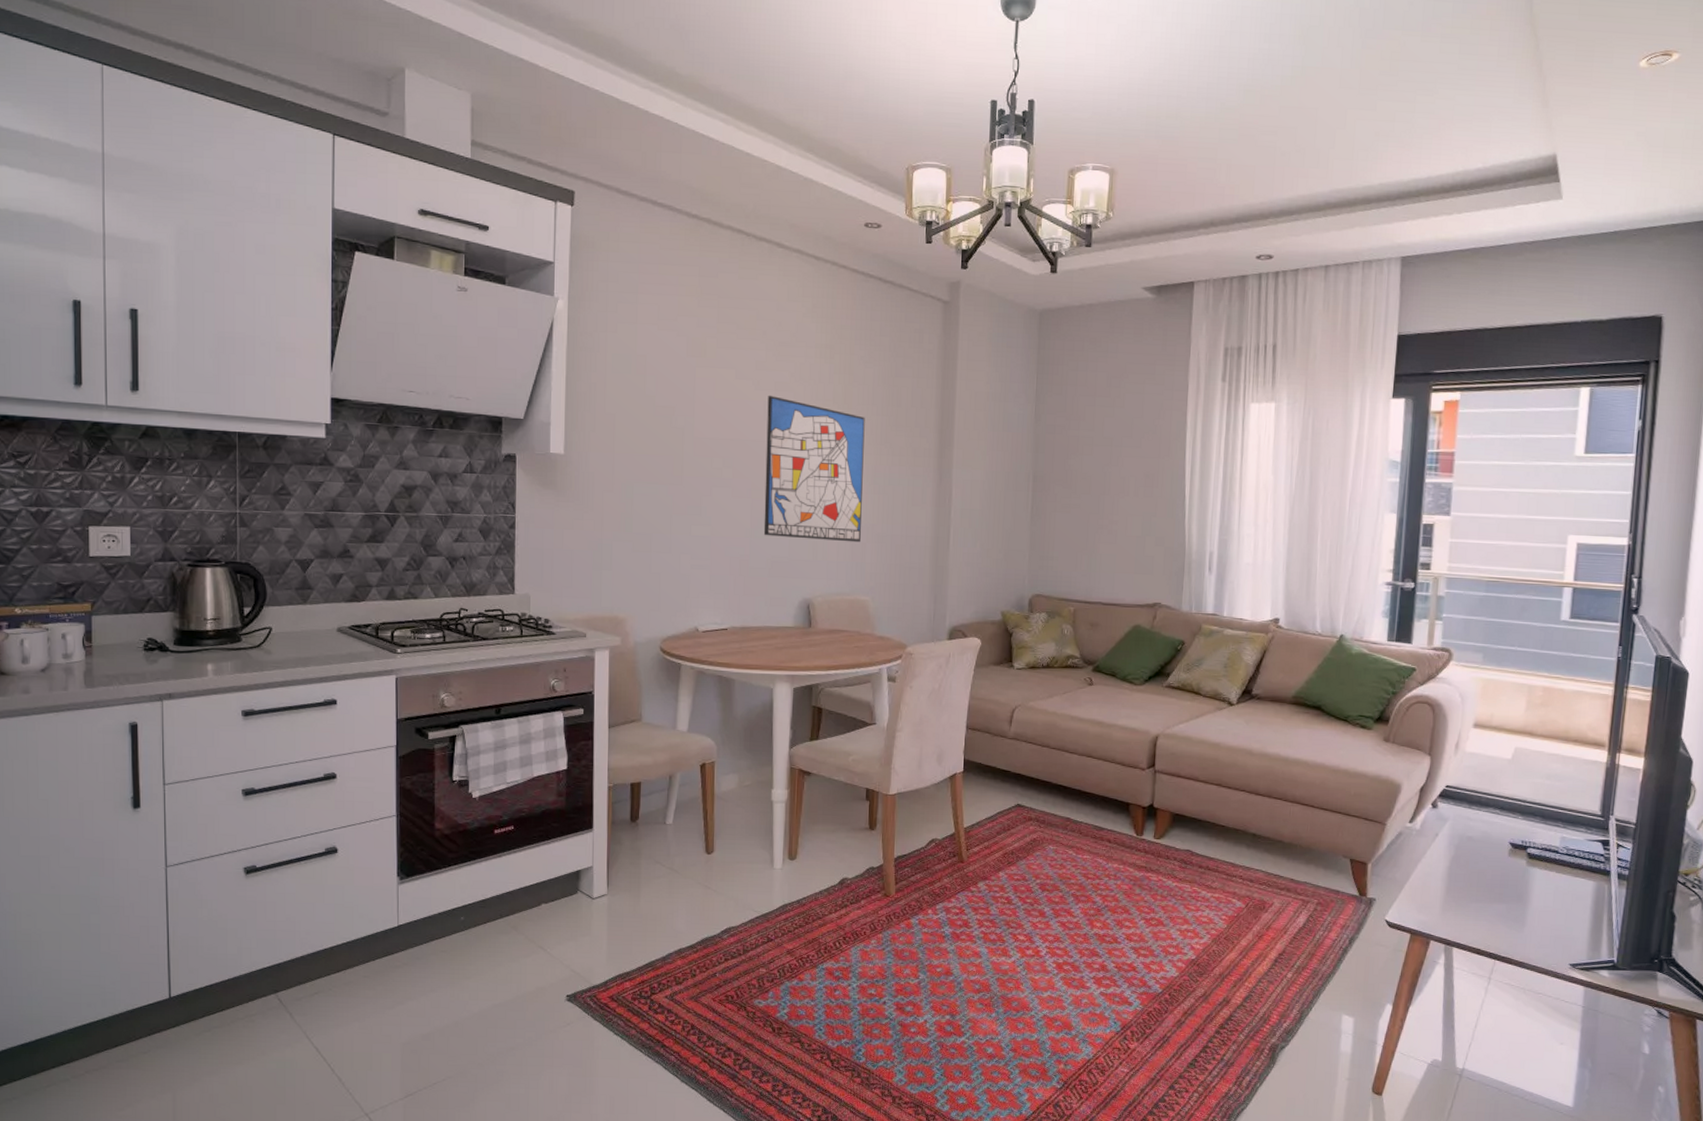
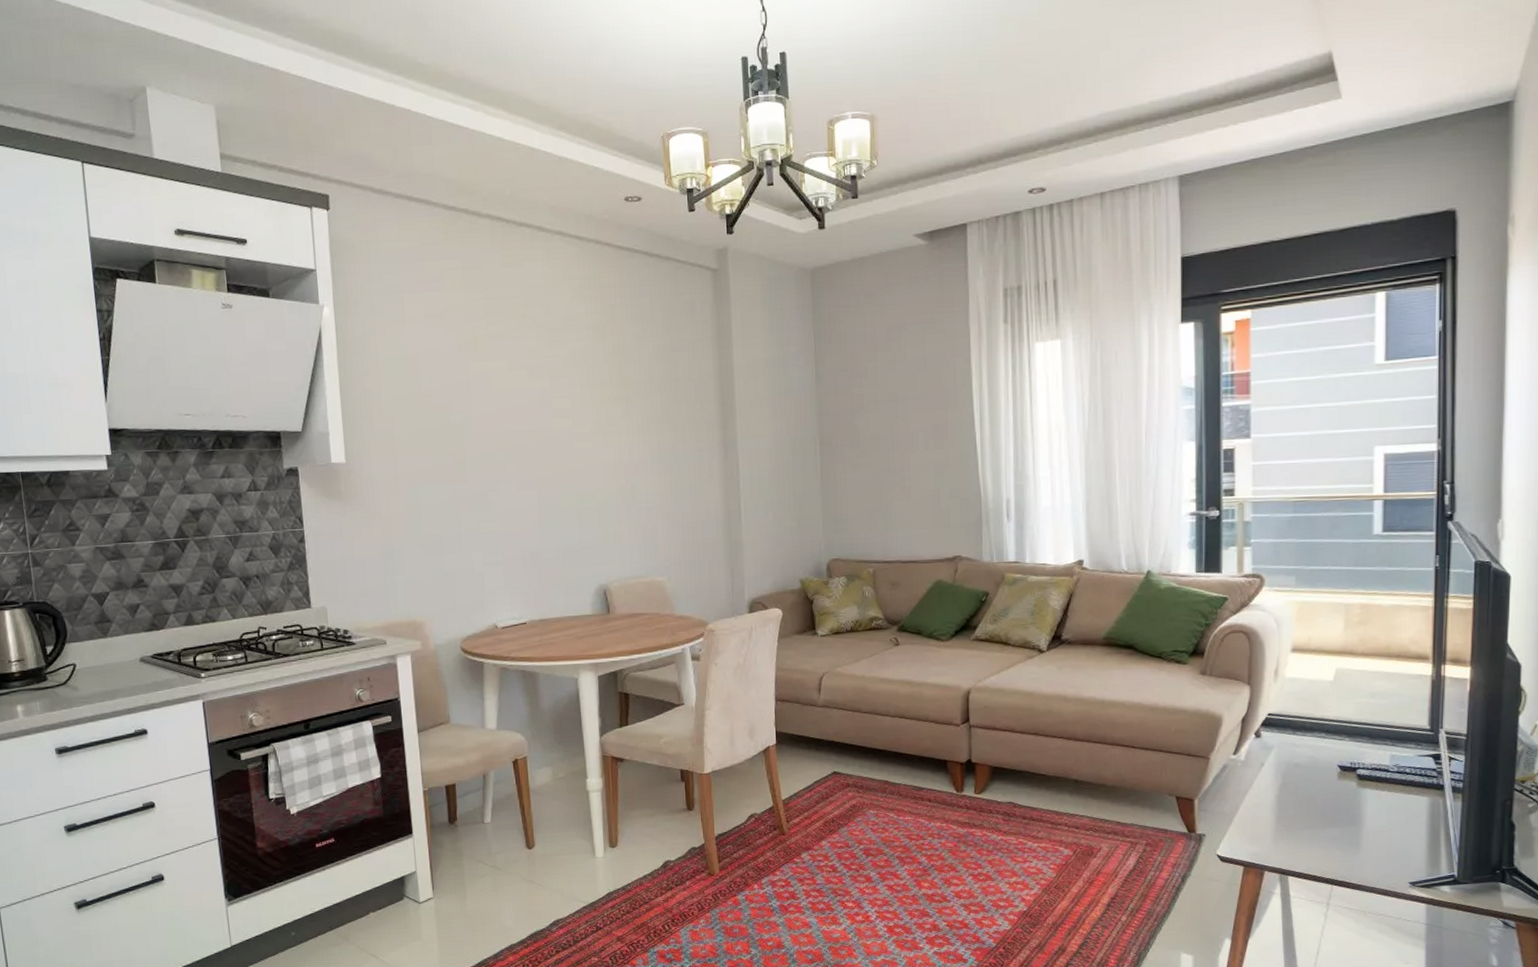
wall art: present [763,395,865,543] -> none [544,382,651,526]

